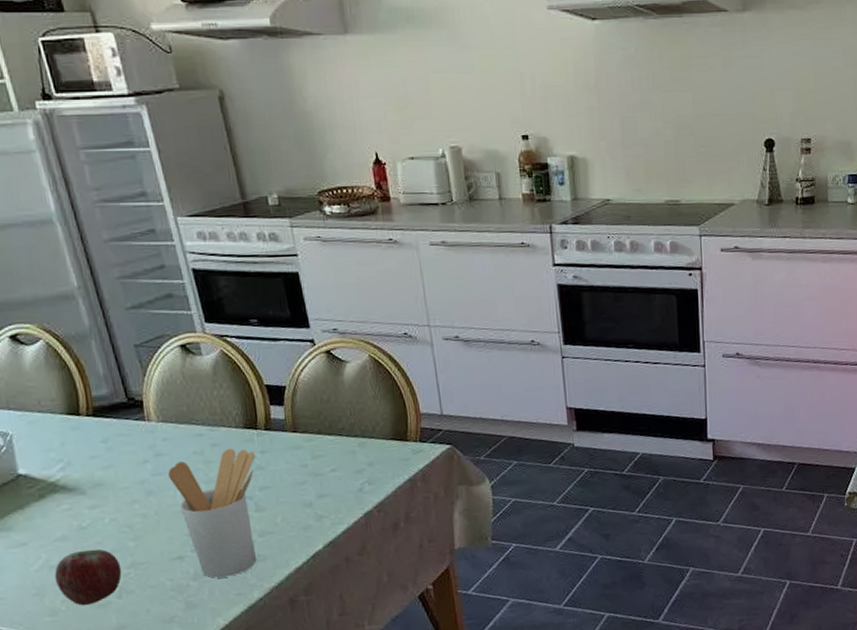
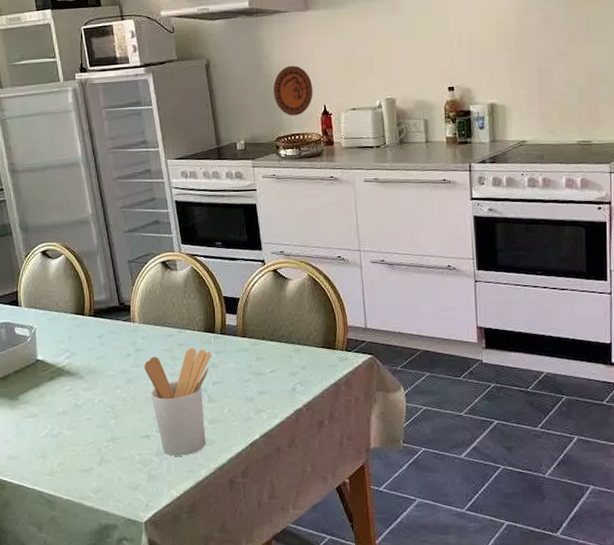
apple: present [54,549,122,606] -> none [55,424,104,470]
decorative plate: none [310,102,361,165] -> present [273,65,313,116]

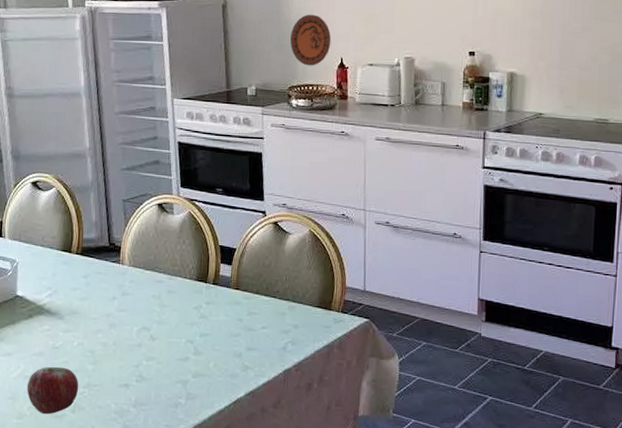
apple: none [55,424,104,470] -> present [26,366,79,415]
utensil holder: present [144,348,212,456] -> none [129,296,202,409]

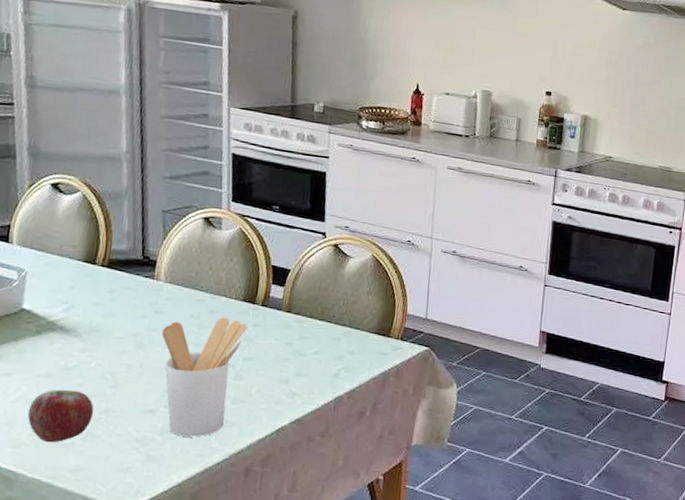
utensil holder: none [129,296,202,409] -> present [162,317,248,437]
decorative plate: present [290,14,331,66] -> none [364,36,408,89]

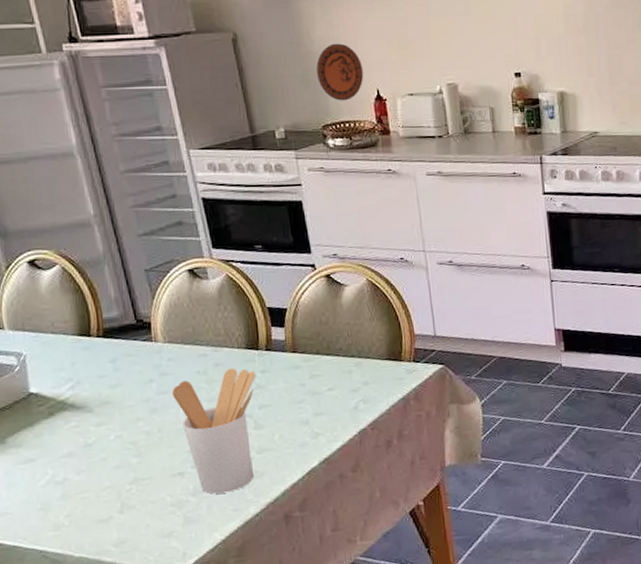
apple: present [27,389,94,443] -> none [59,465,125,521]
decorative plate: none [364,36,408,89] -> present [316,43,364,101]

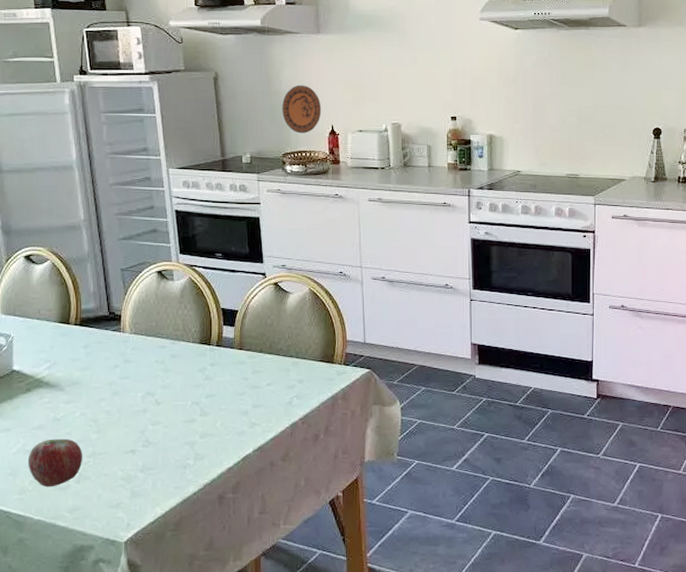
apple: none [59,465,125,521] -> present [27,438,83,488]
utensil holder: present [172,368,256,494] -> none [133,360,206,472]

